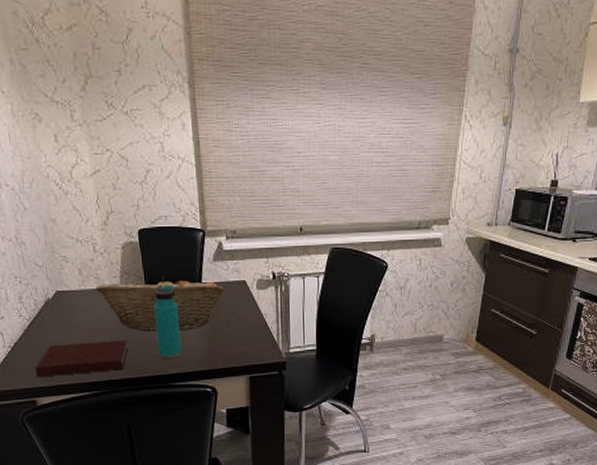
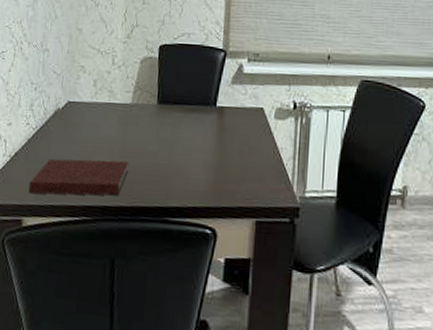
fruit basket: present [96,275,225,332] -> none [107,94,240,158]
water bottle: present [153,284,181,359] -> none [158,104,188,189]

